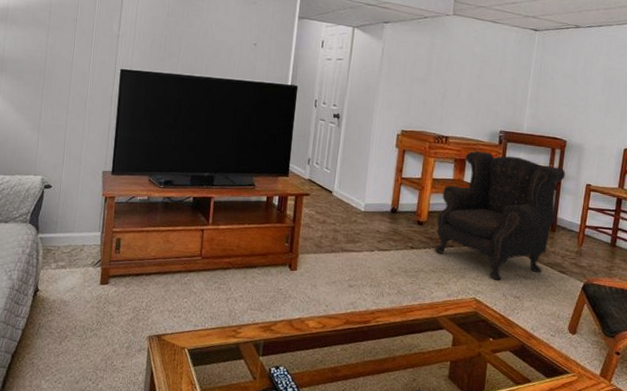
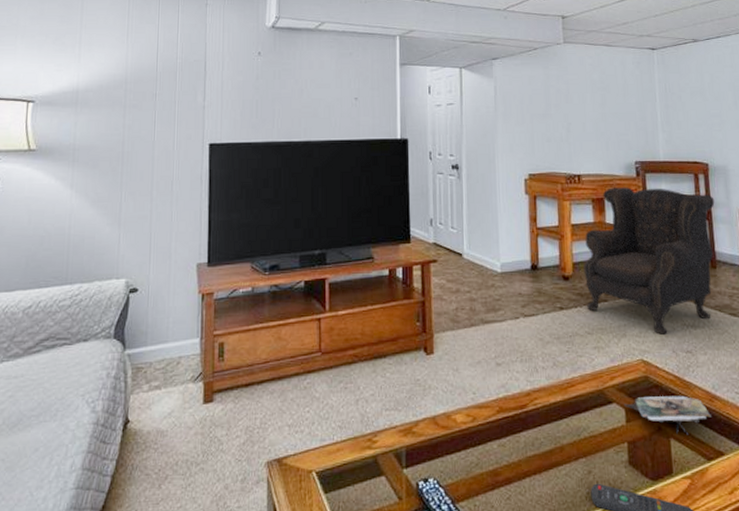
magazine: none [453,328,526,363] -> present [624,395,711,435]

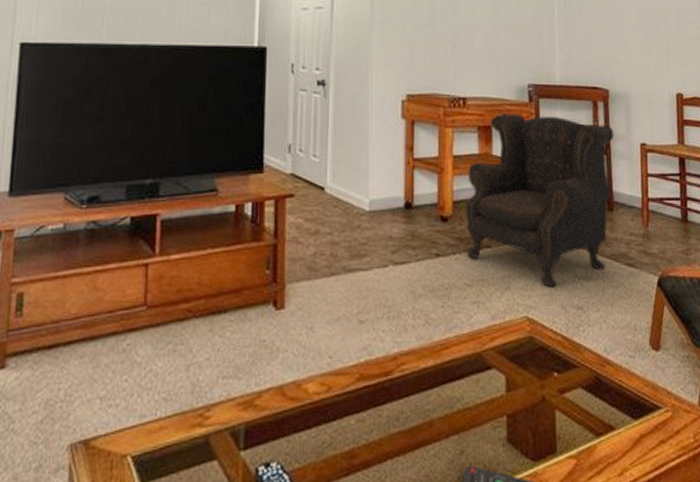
magazine: present [624,395,711,435] -> none [504,359,602,406]

